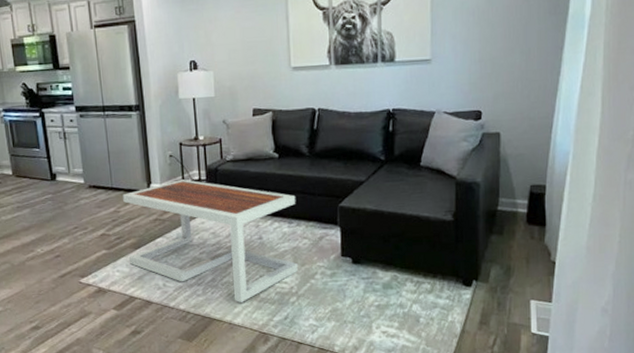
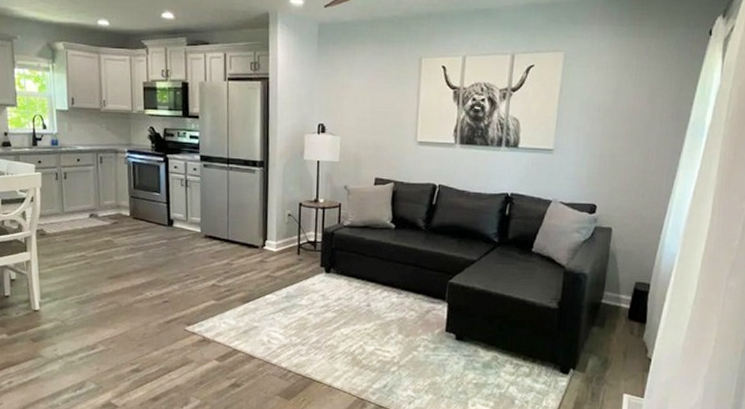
coffee table: present [123,179,298,303] -> none [236,239,408,367]

